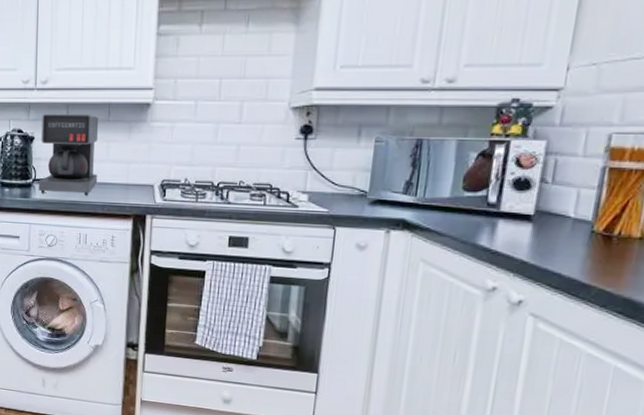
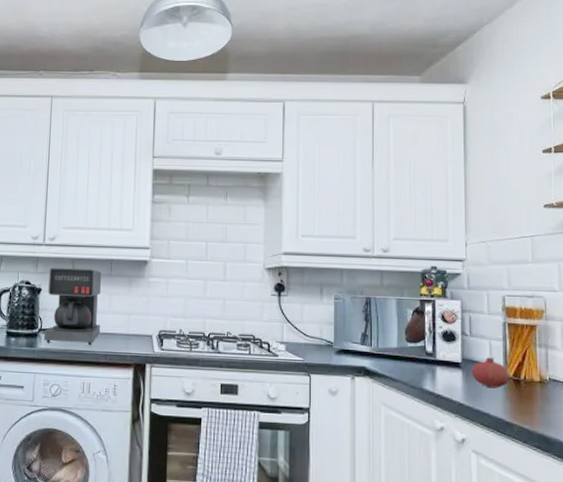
fruit: none [545,207,599,245] -> present [472,356,510,389]

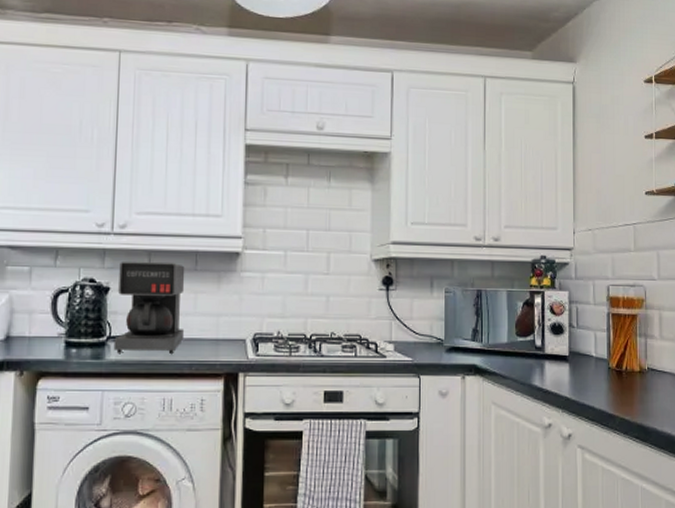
fruit: present [472,356,510,389] -> none [578,348,613,381]

